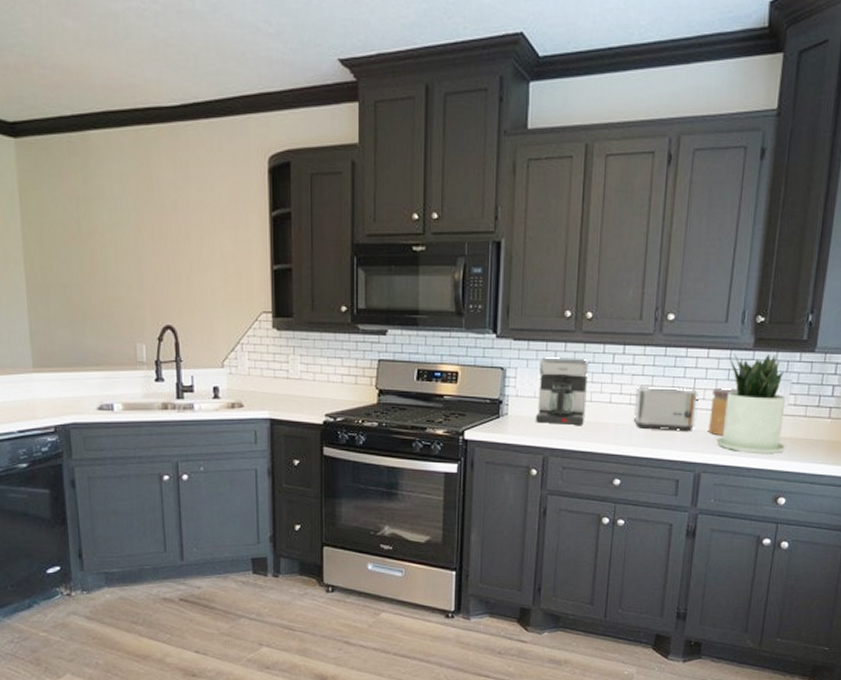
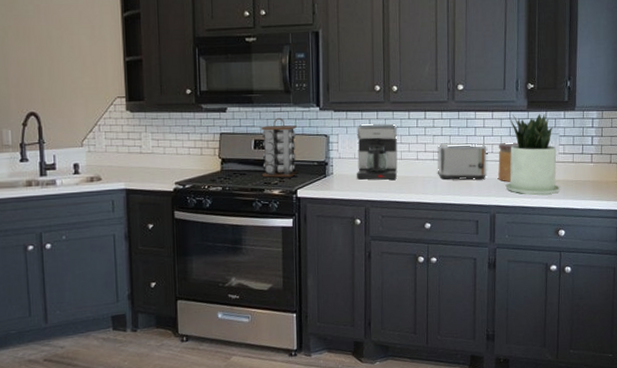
spice rack: none [424,344,468,416] -> present [261,117,298,179]

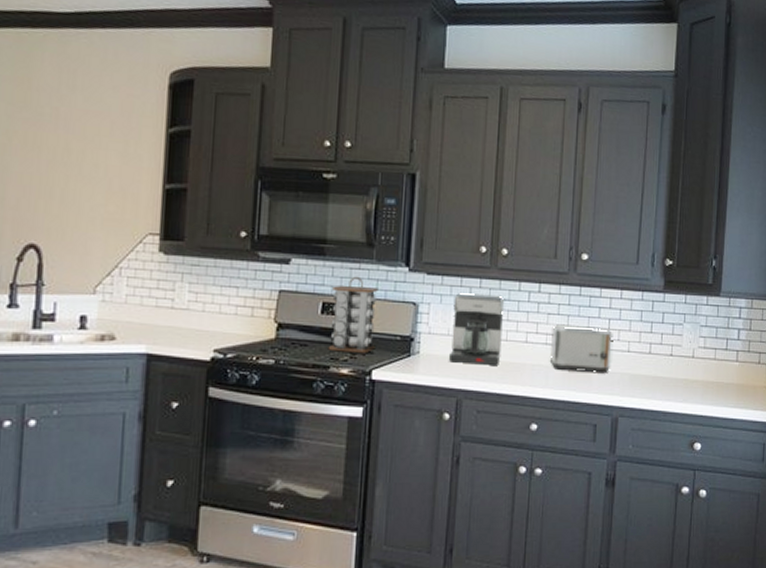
jar: present [498,143,519,182] -> none [624,330,651,379]
planter: present [505,113,560,195] -> none [632,294,698,397]

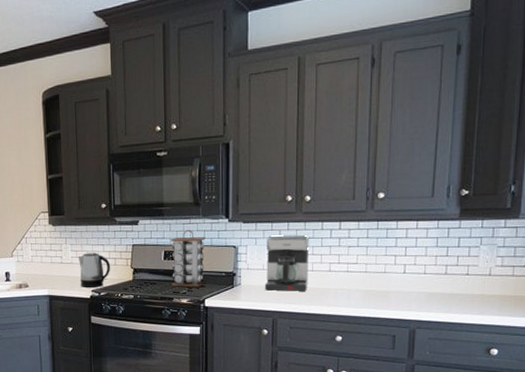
kettle: none [197,296,246,346] -> present [79,252,111,287]
toaster: present [551,325,613,374] -> none [352,255,410,293]

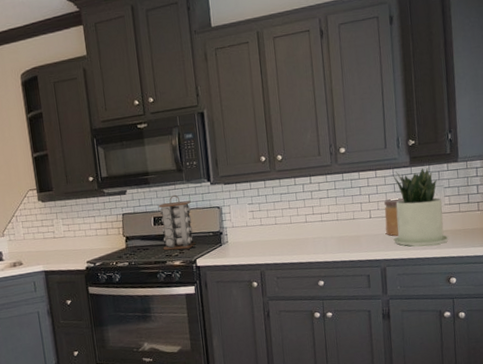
kettle: present [79,252,111,287] -> none [71,224,104,260]
coffee maker: present [265,234,308,291] -> none [247,190,288,246]
jar: none [421,254,447,296] -> present [384,198,404,237]
planter: none [428,222,495,310] -> present [393,167,449,247]

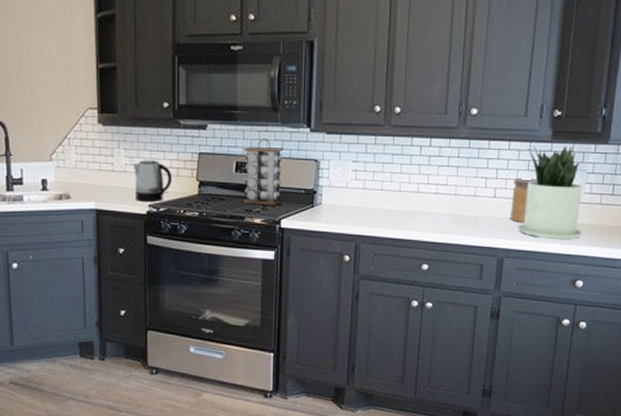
kettle: none [71,224,104,260] -> present [134,160,173,201]

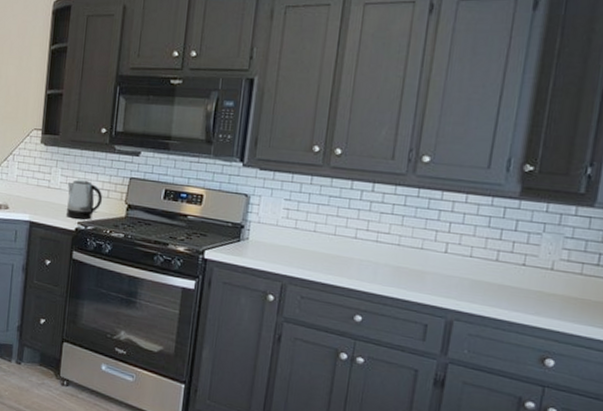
spice rack: present [242,138,284,206] -> none [168,168,214,236]
jar: present [510,178,538,223] -> none [464,235,500,285]
planter: present [518,145,583,239] -> none [472,200,558,311]

